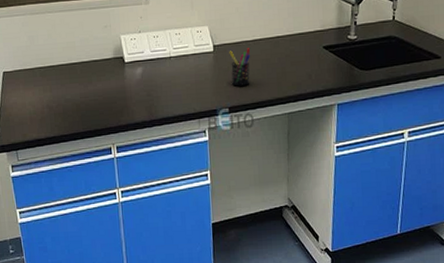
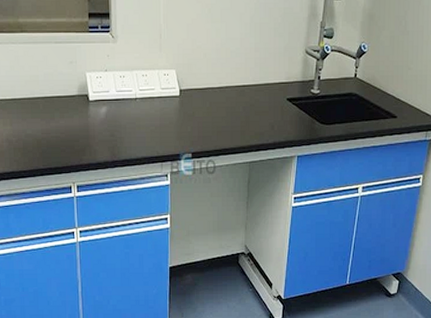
pen holder: present [229,48,251,86] -> none [195,95,216,132]

